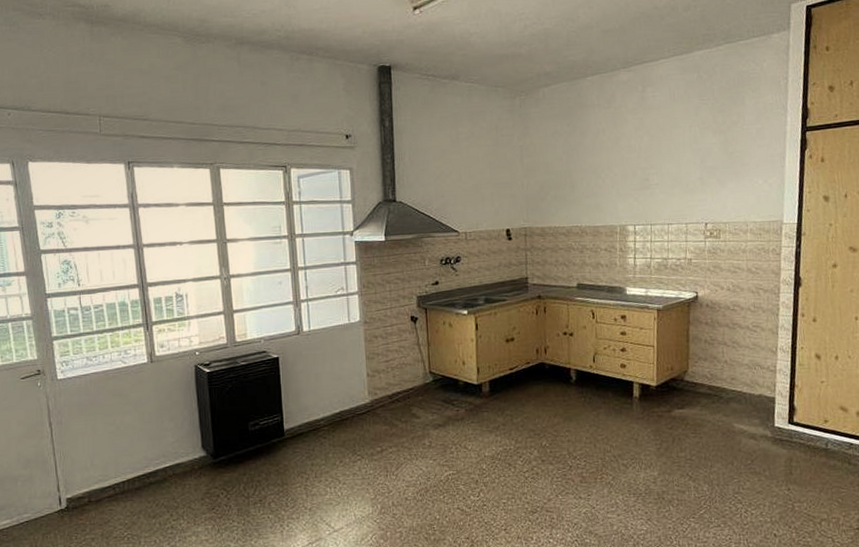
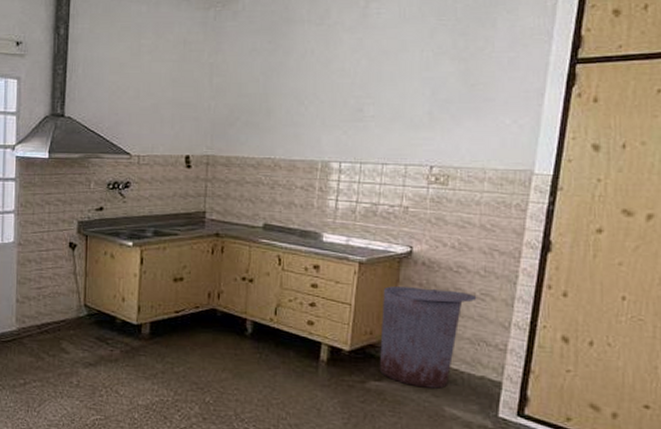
trash can: none [678,325,751,410] -> present [379,286,477,389]

